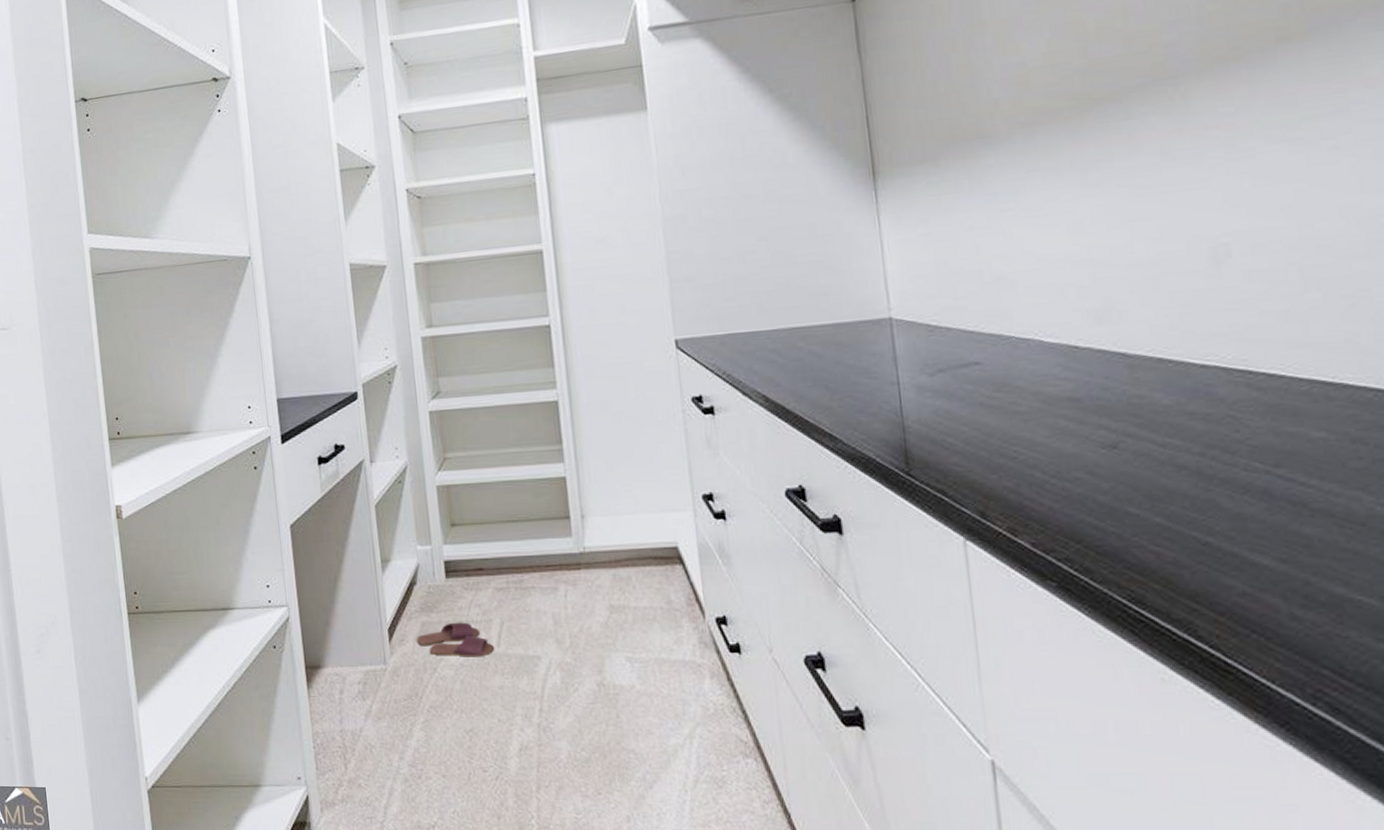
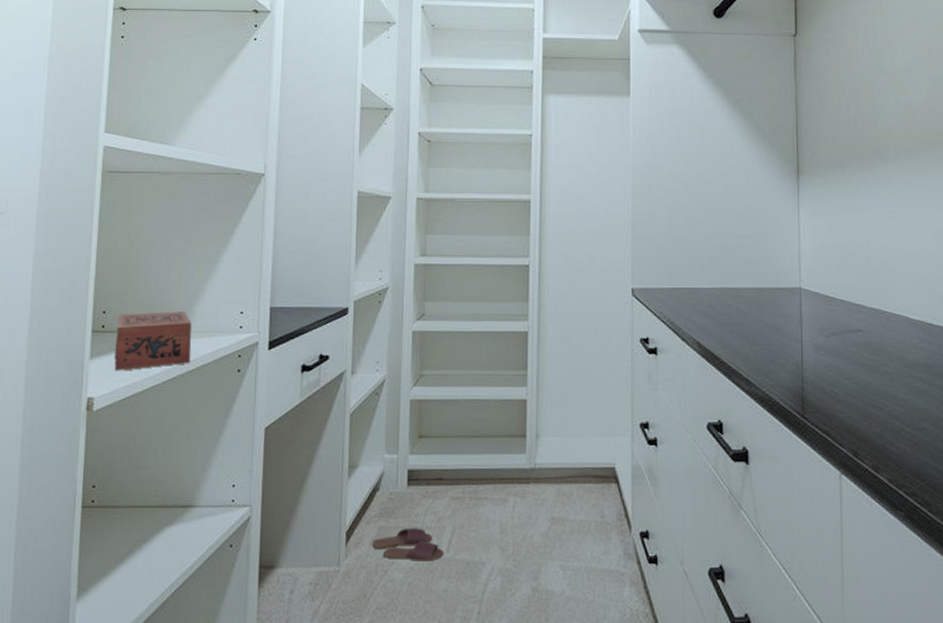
decorative box: none [130,411,207,477] -> present [114,311,192,371]

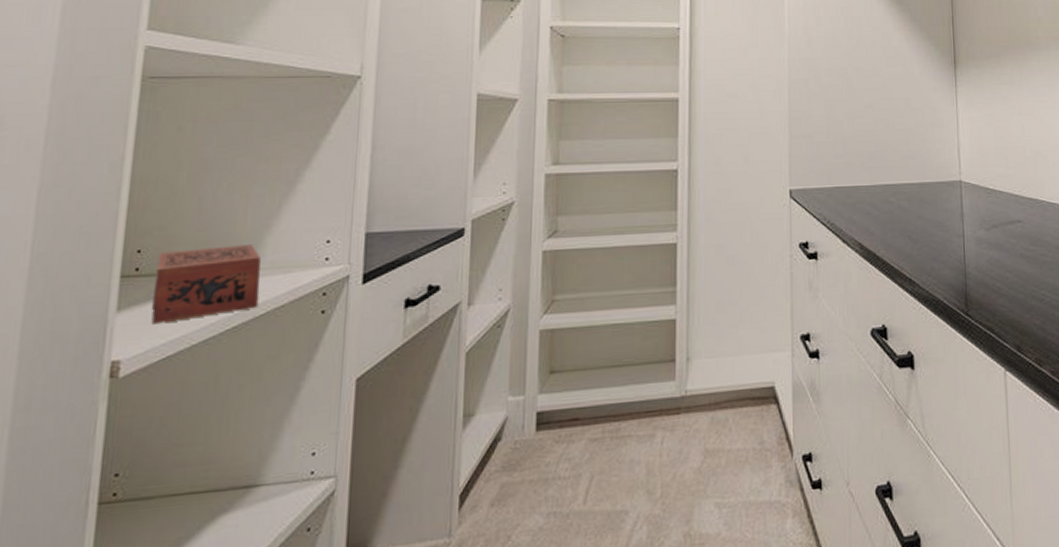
slippers: present [372,528,444,562] -> none [492,479,580,521]

